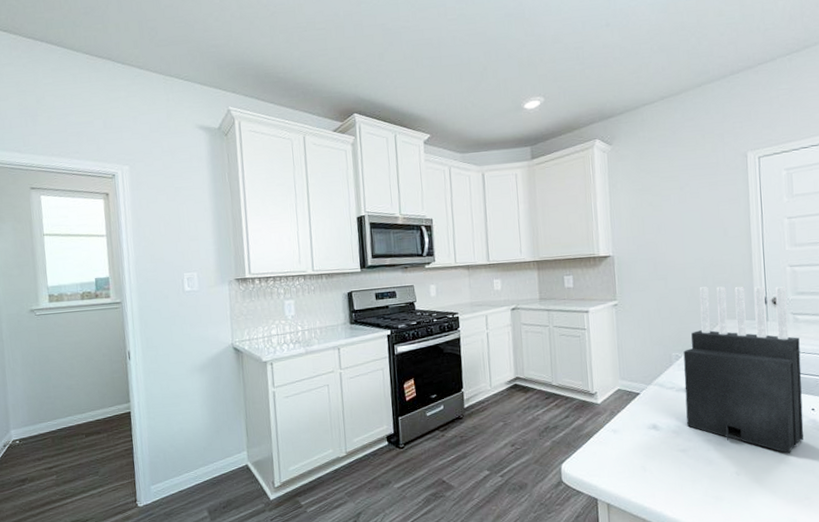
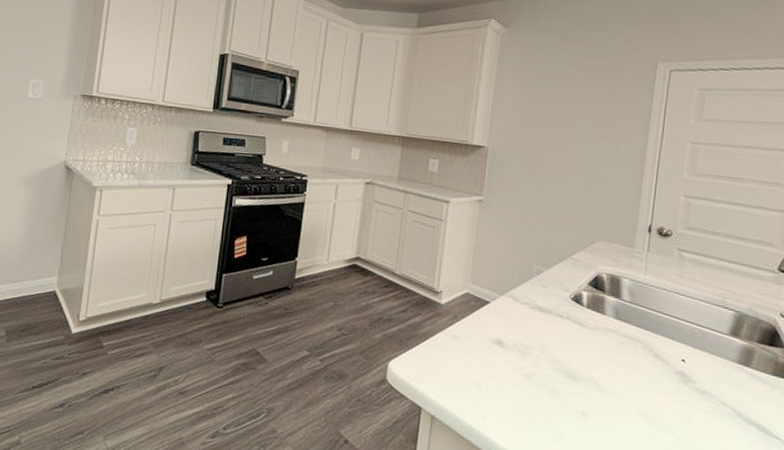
knife block: present [683,286,804,454] -> none [535,200,681,404]

